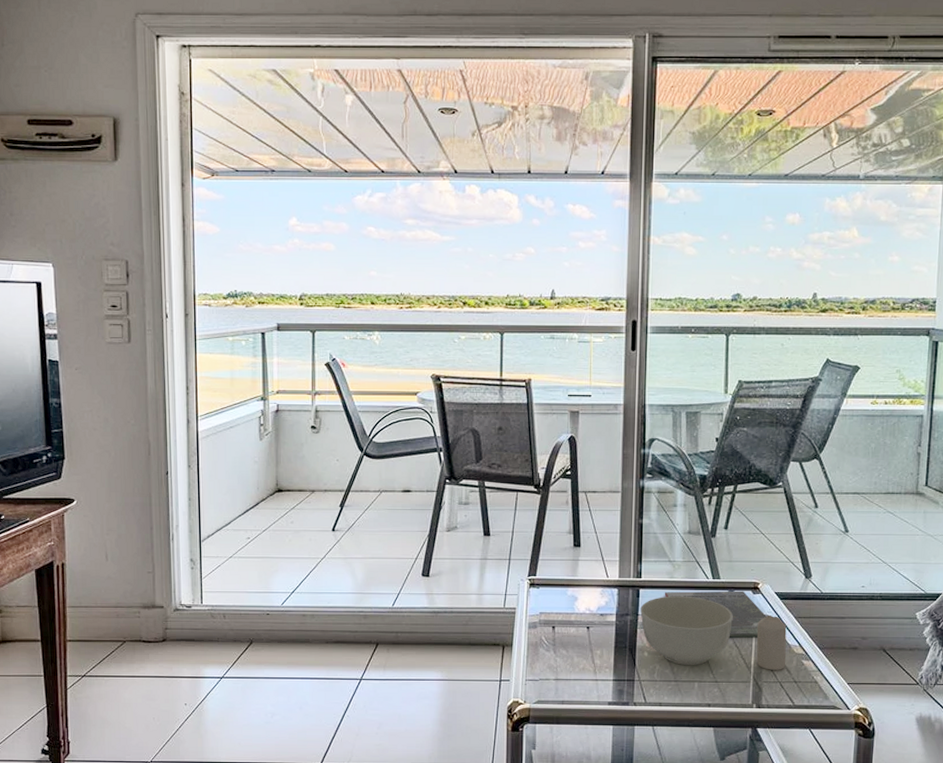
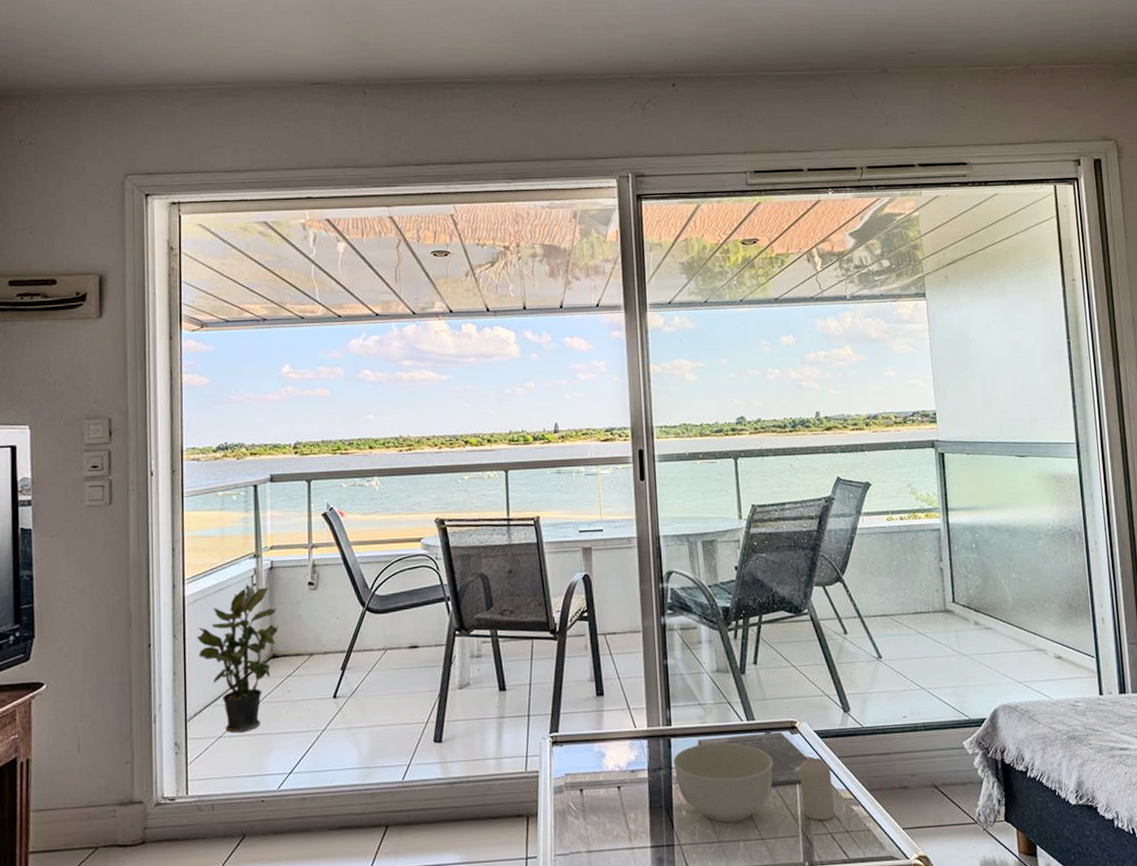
potted plant: none [209,424,283,555] -> present [197,584,279,734]

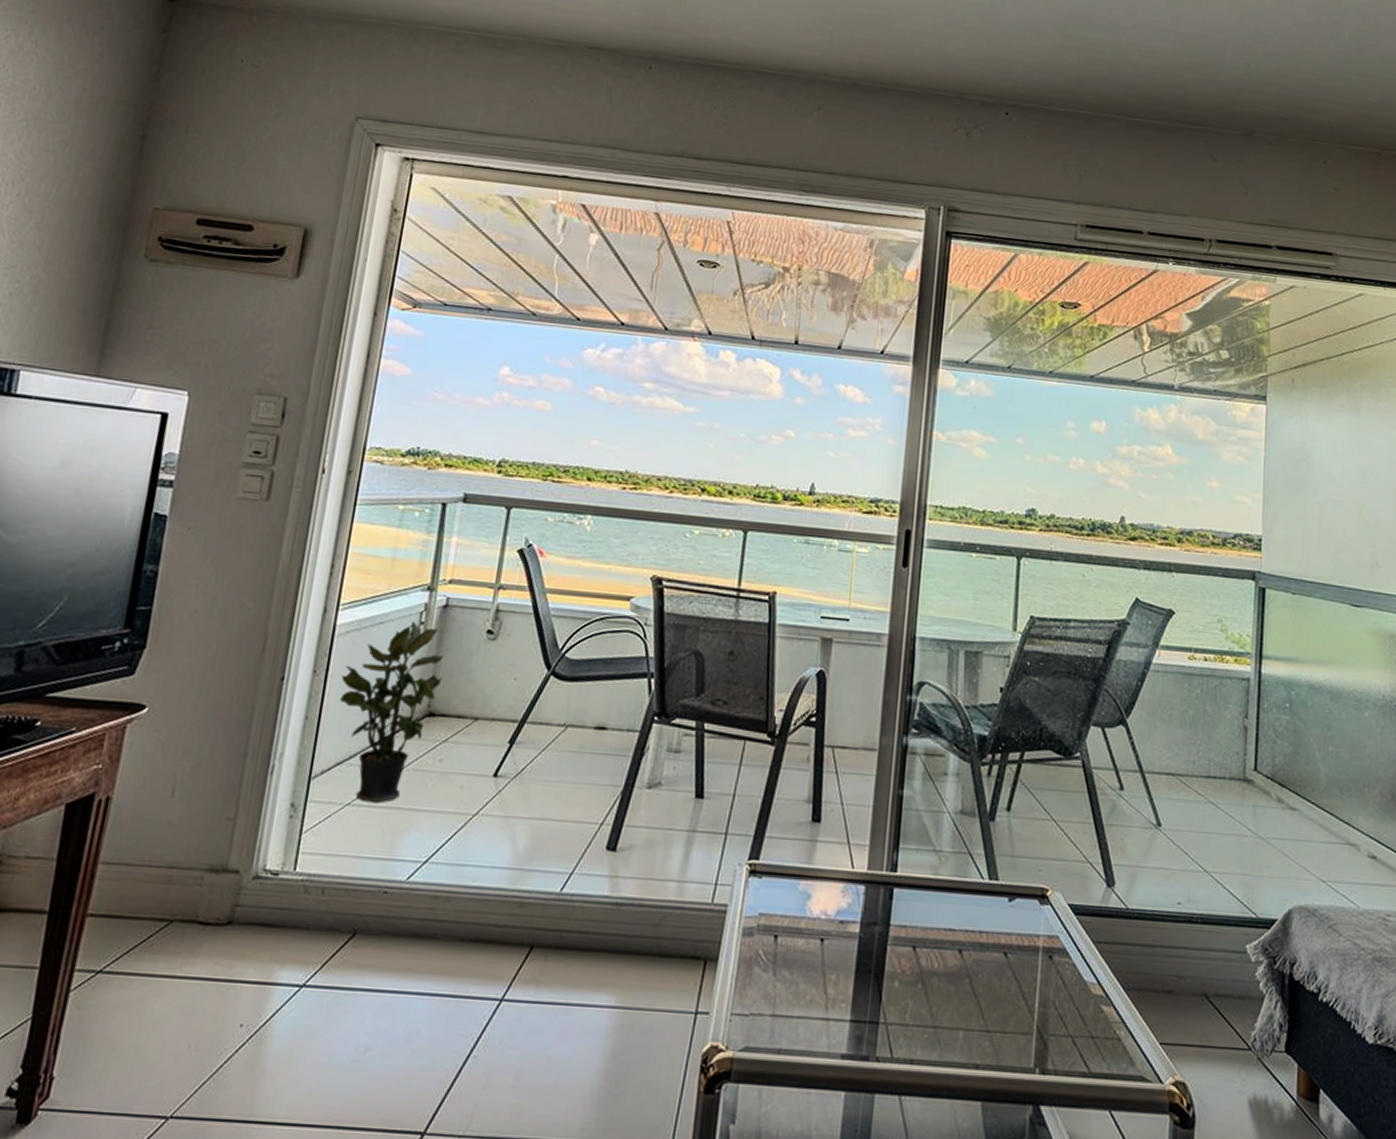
bowl: present [673,742,774,823] -> none [892,900,1015,1006]
magazine: present [697,731,808,786] -> none [925,894,1057,967]
candle: present [799,756,835,820] -> none [1042,935,1082,1019]

